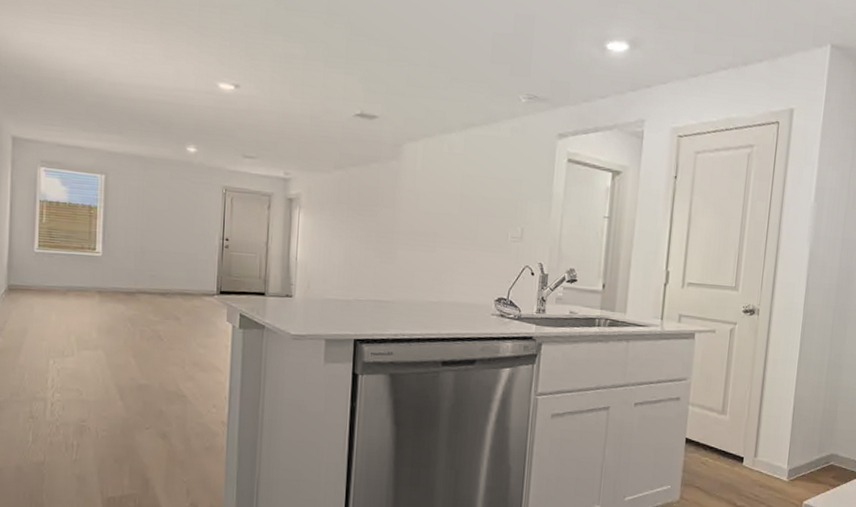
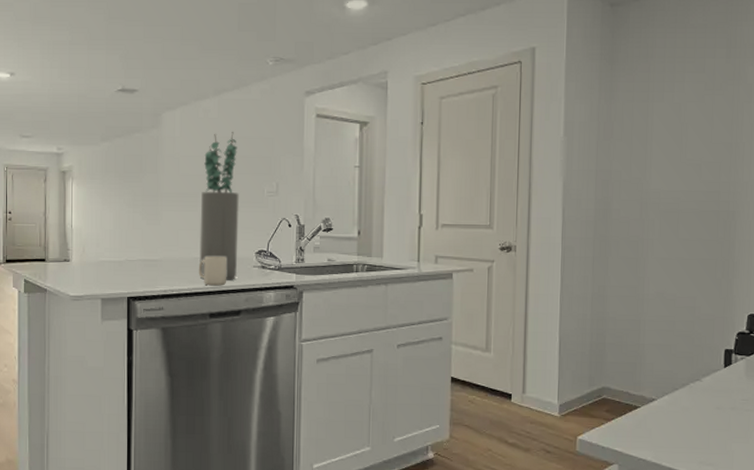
cup: none [432,300,465,333] -> present [198,255,228,286]
vase: none [435,170,483,328] -> present [199,132,240,280]

